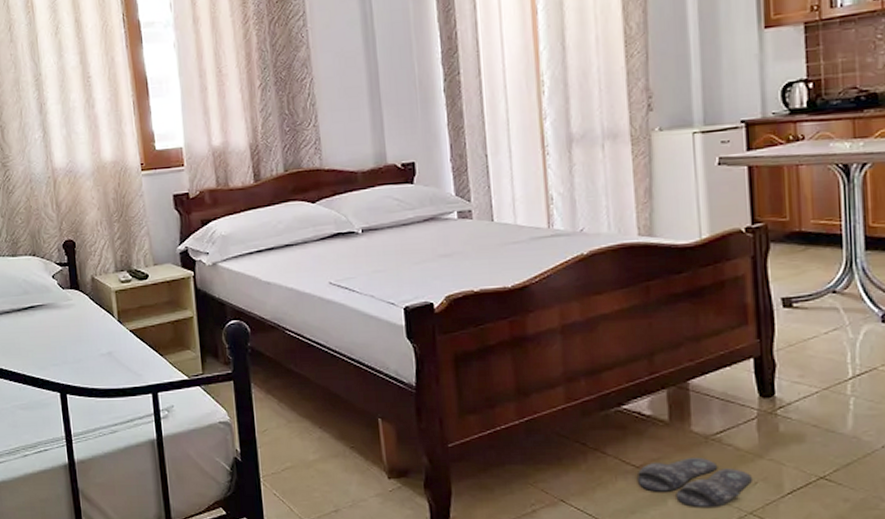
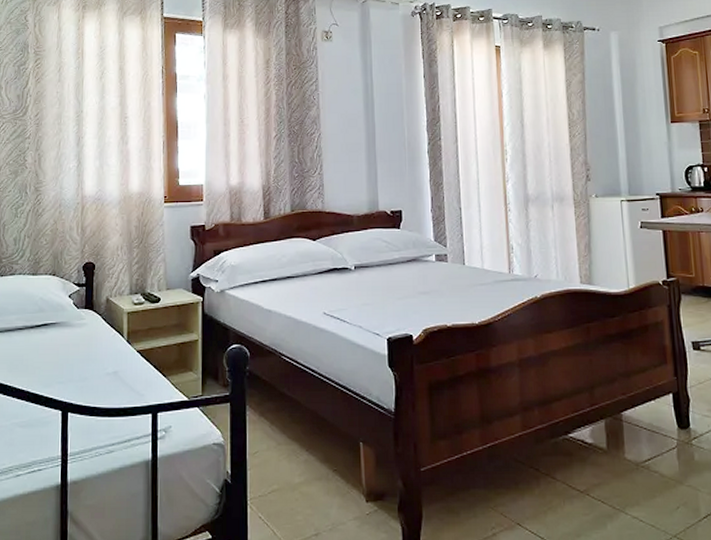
slippers: present [638,456,752,509] -> none [582,482,675,532]

